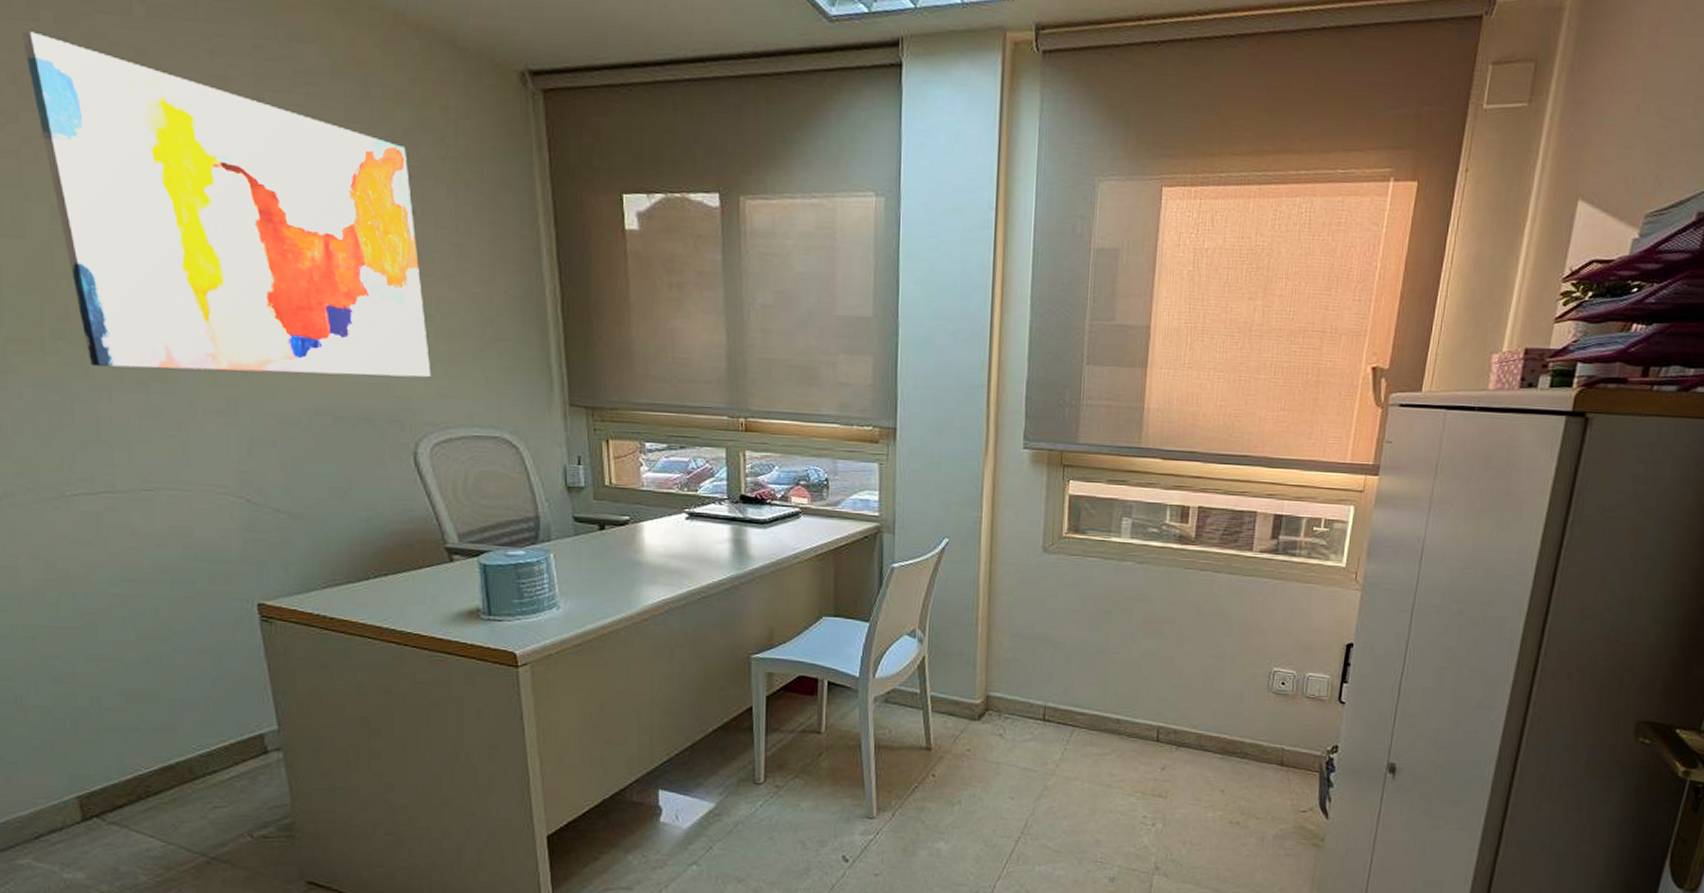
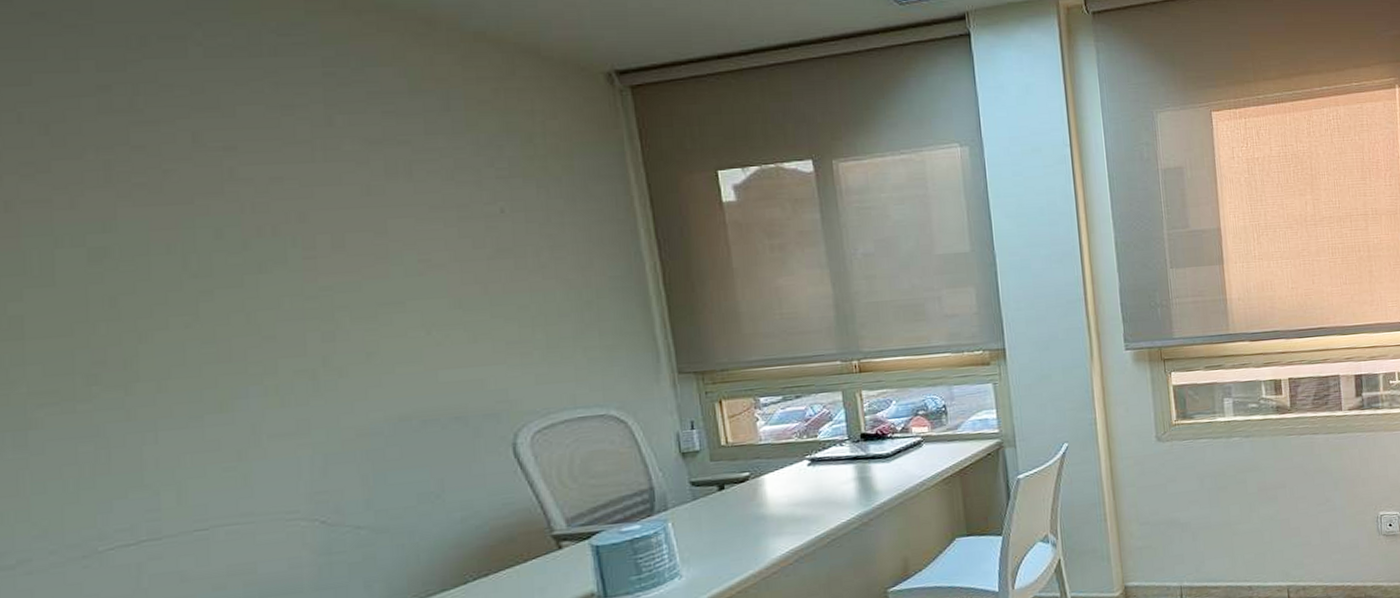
wall art: present [21,31,432,378] -> none [56,82,529,407]

